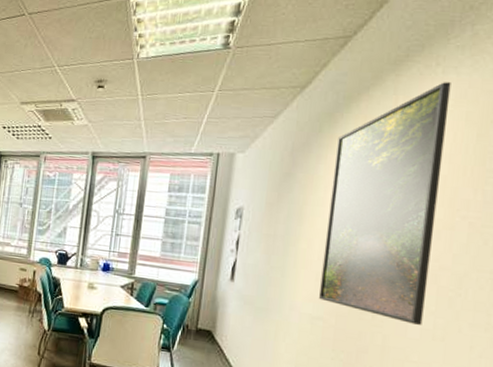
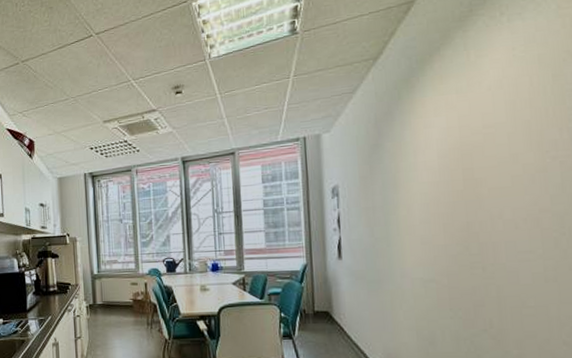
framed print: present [319,82,451,325] -> none [418,29,533,270]

